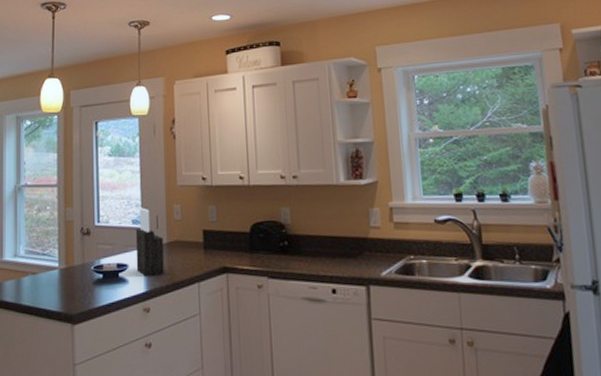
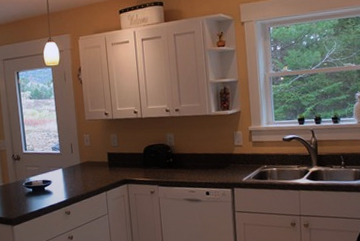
knife block: present [135,208,164,276] -> none [55,138,79,189]

